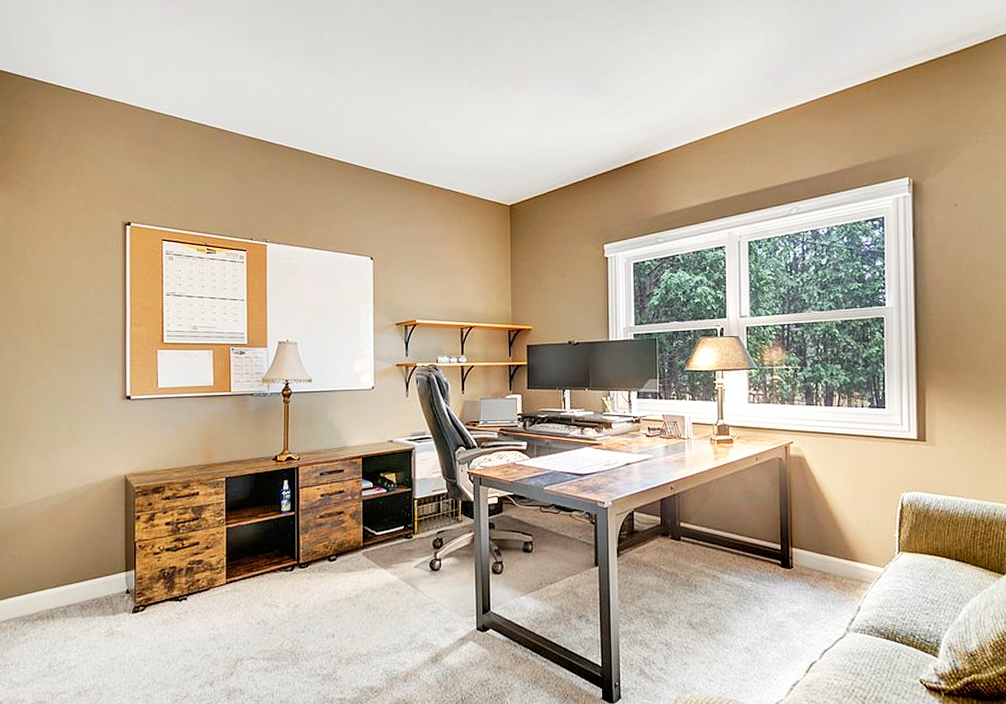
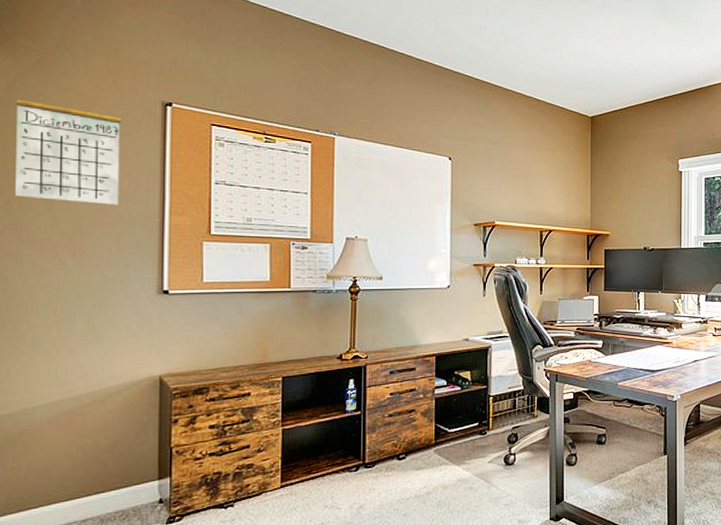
calendar: none [12,216,91,319] -> present [15,88,121,206]

